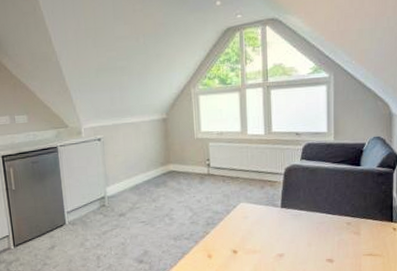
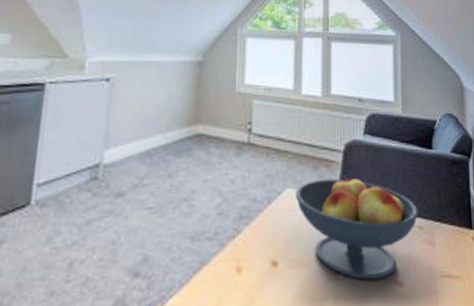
fruit bowl: none [248,190,347,260] -> present [296,174,418,280]

